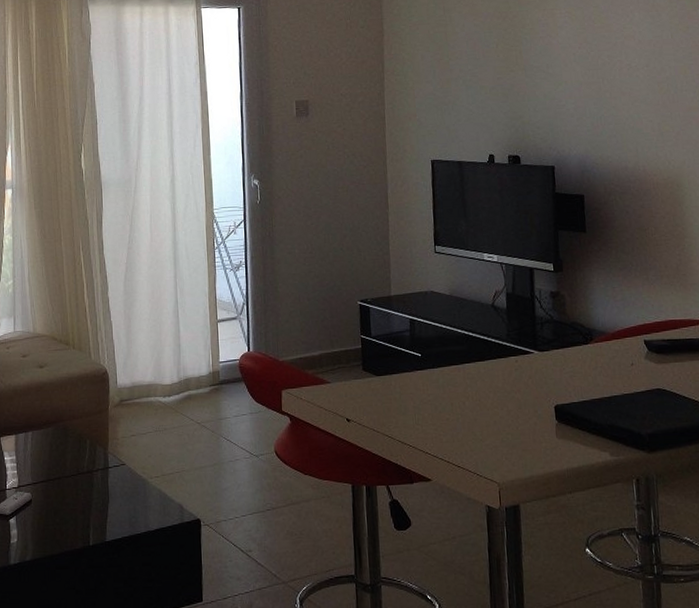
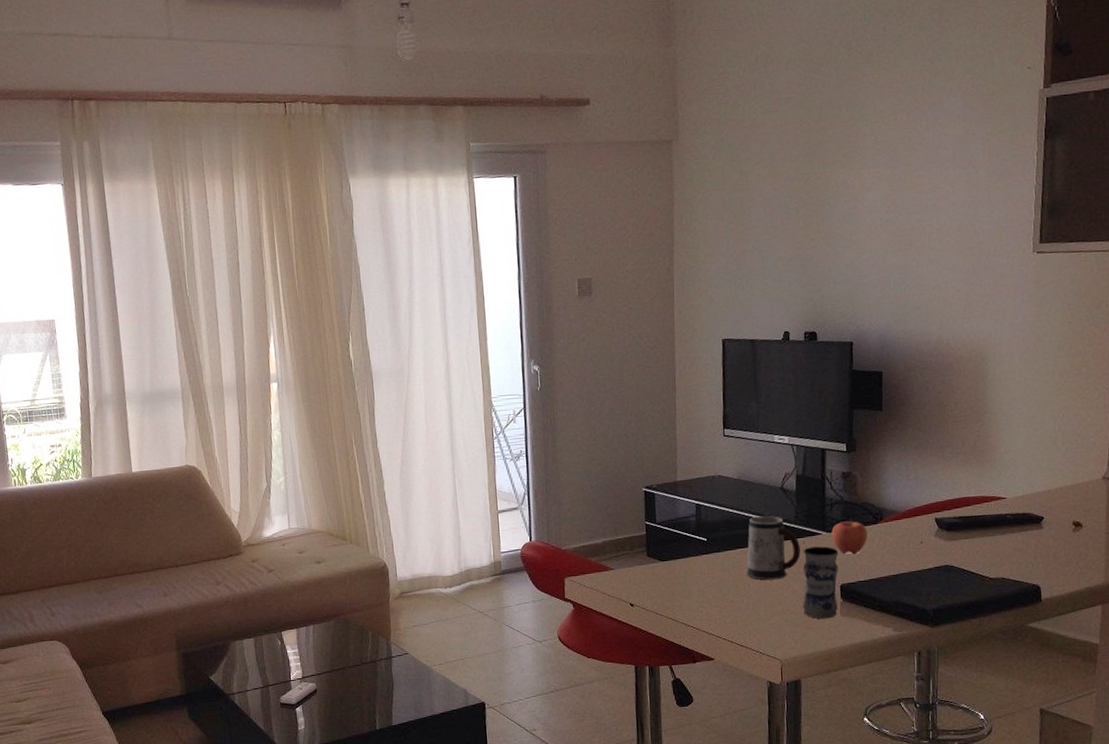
mug: none [460,332,514,399] -> present [745,515,801,580]
jar: none [517,365,553,441] -> present [803,546,839,619]
apple: none [543,338,579,375] -> present [831,519,868,555]

